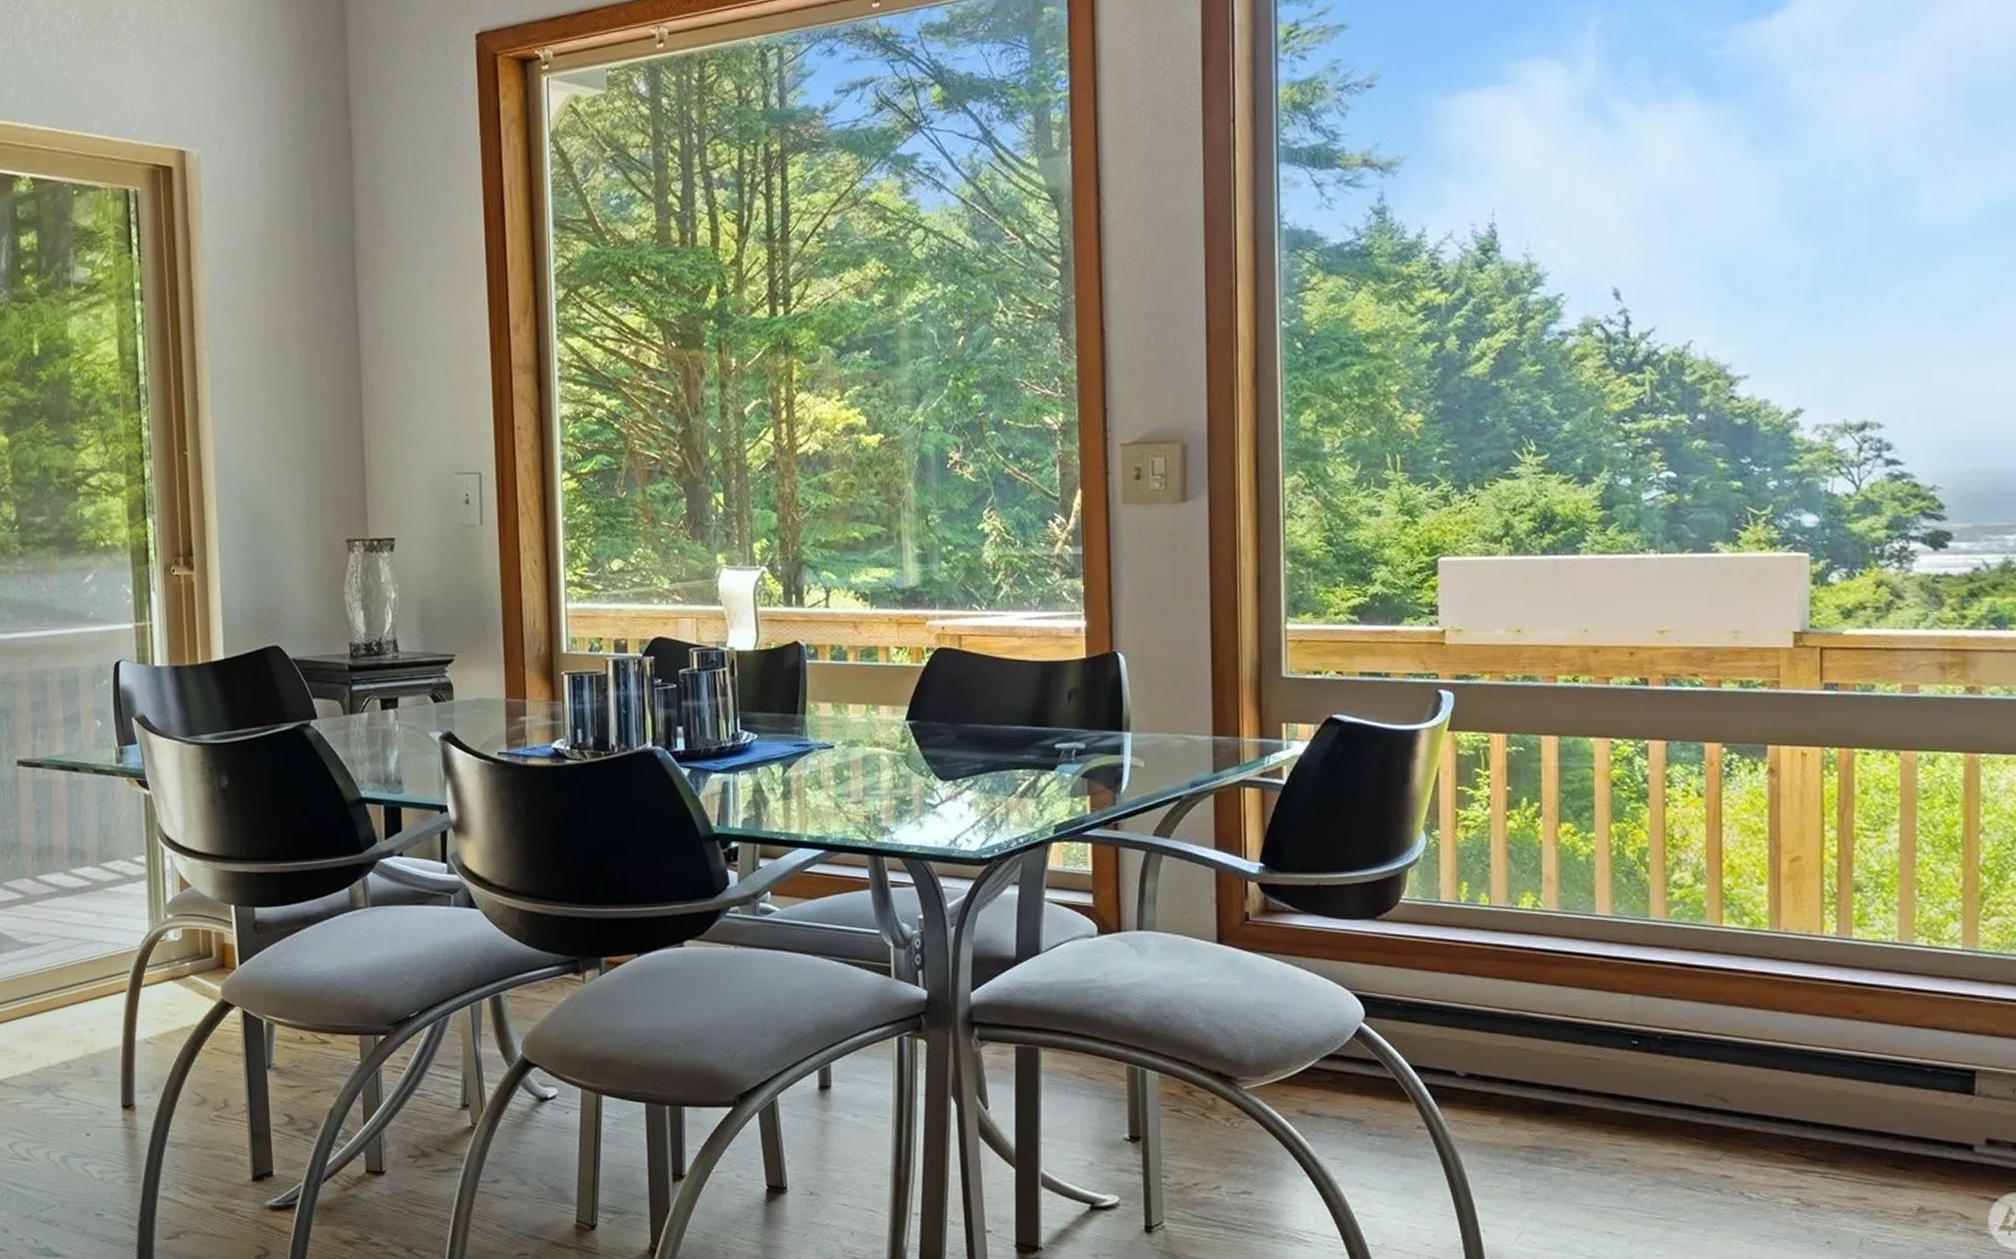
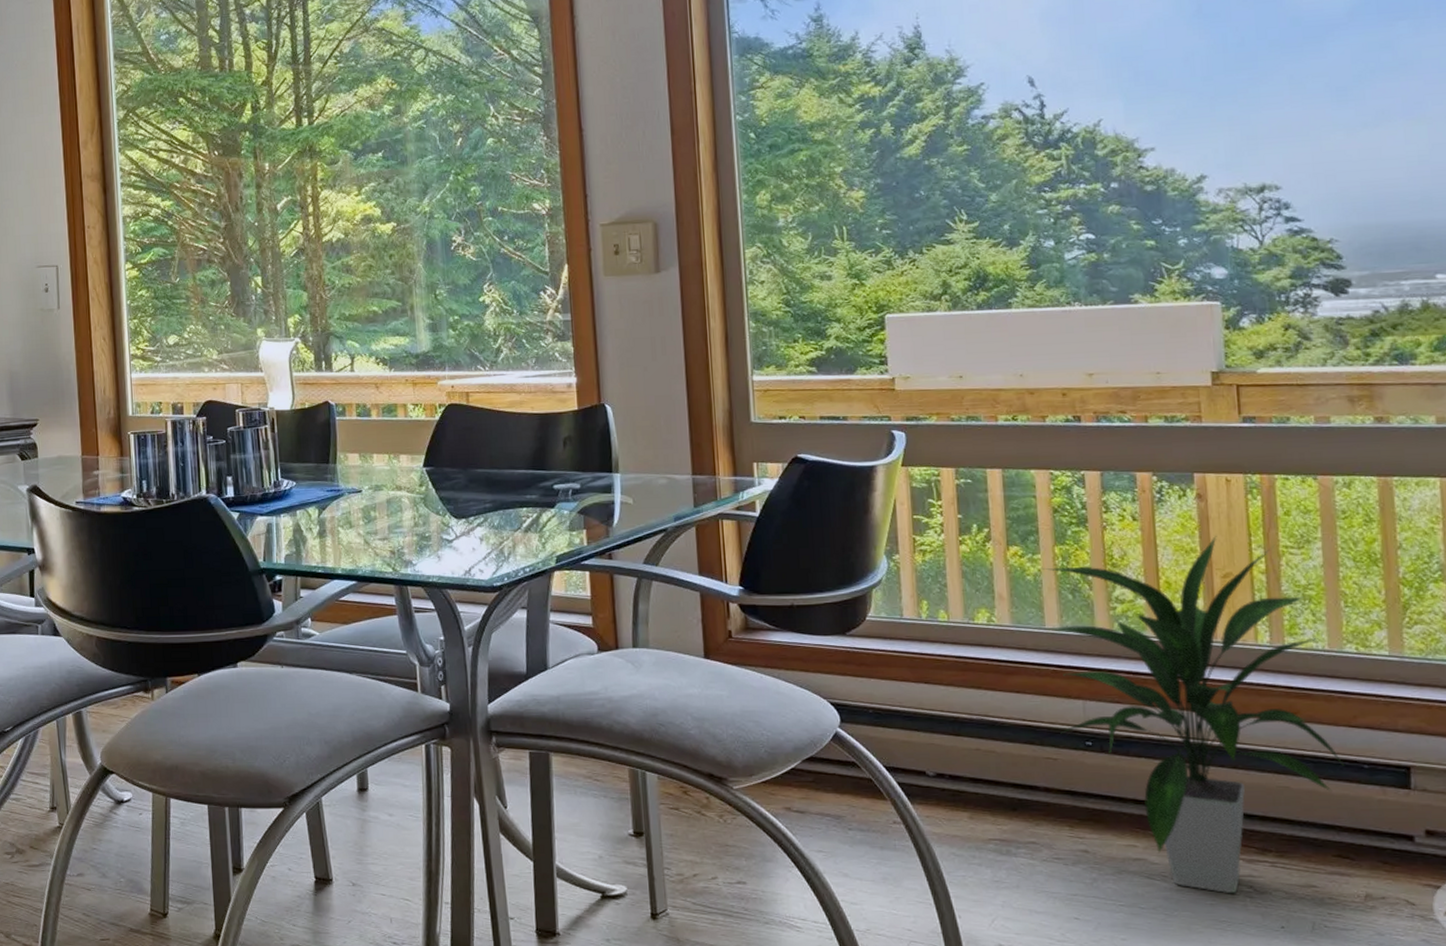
indoor plant: none [1588,815,1906,1207] -> present [1039,536,1344,894]

